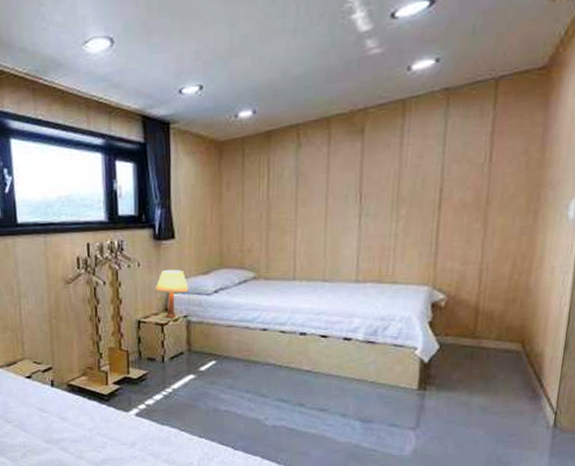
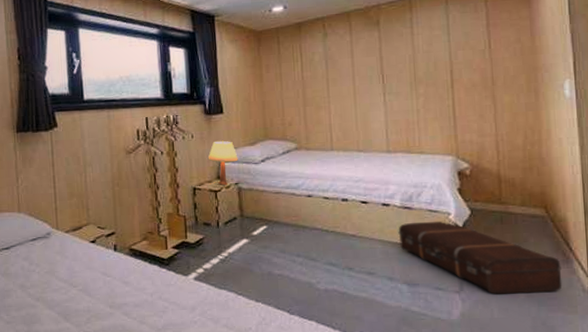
suitcase: none [357,356,529,431] -> present [398,220,563,295]

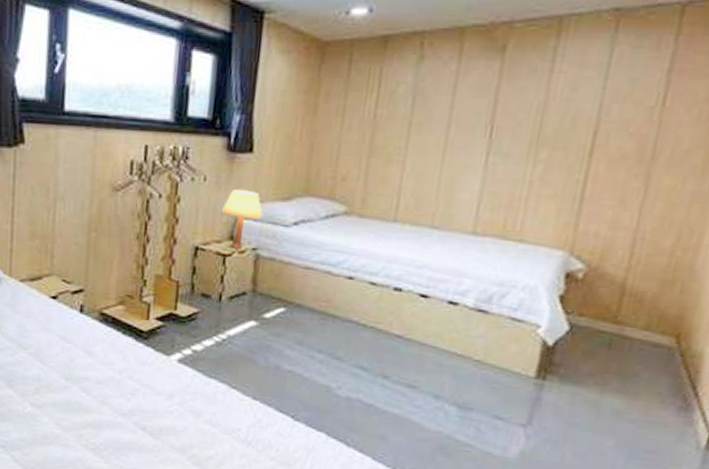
suitcase: present [398,220,563,295] -> none [459,330,677,445]

